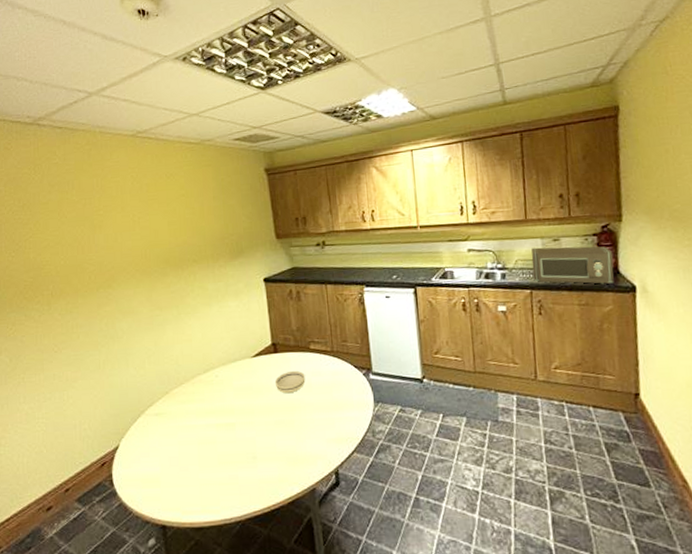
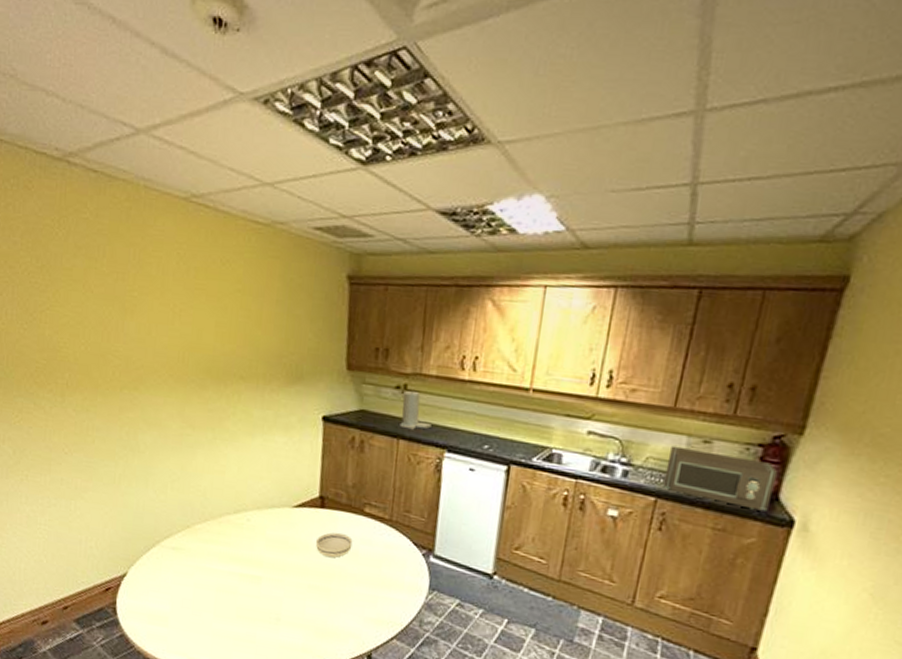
paper towel: none [323,245,349,276] -> present [399,391,431,430]

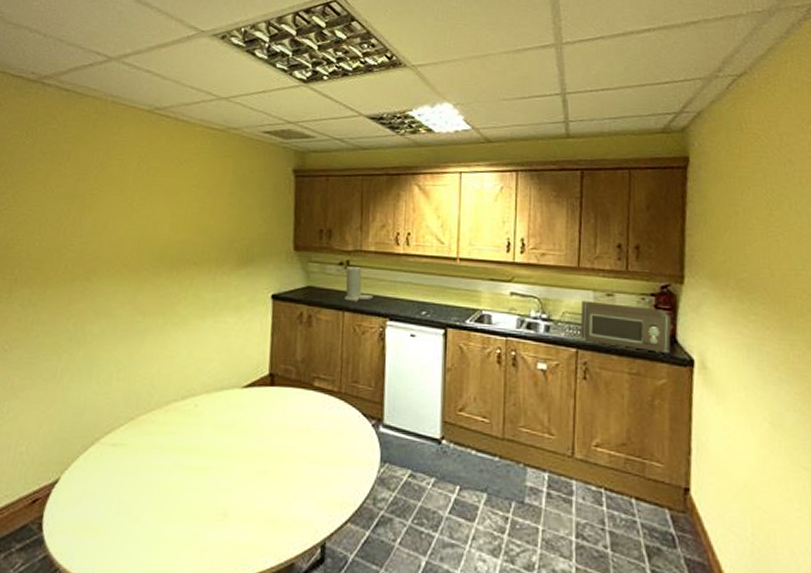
bowl: present [315,532,353,558] -> none [265,410,303,438]

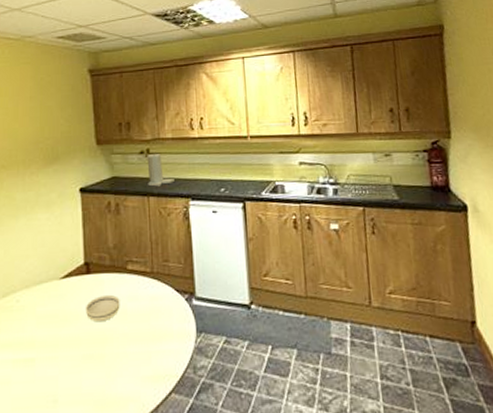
bowl: none [265,410,303,438] -> present [85,294,120,322]
microwave: present [580,300,672,354] -> none [363,162,446,204]

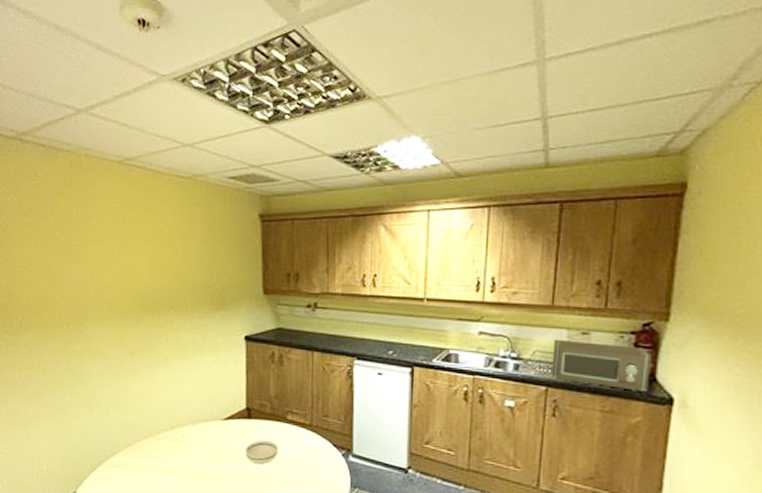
paper towel: present [147,154,175,187] -> none [313,308,341,342]
microwave: none [363,162,446,204] -> present [551,339,652,393]

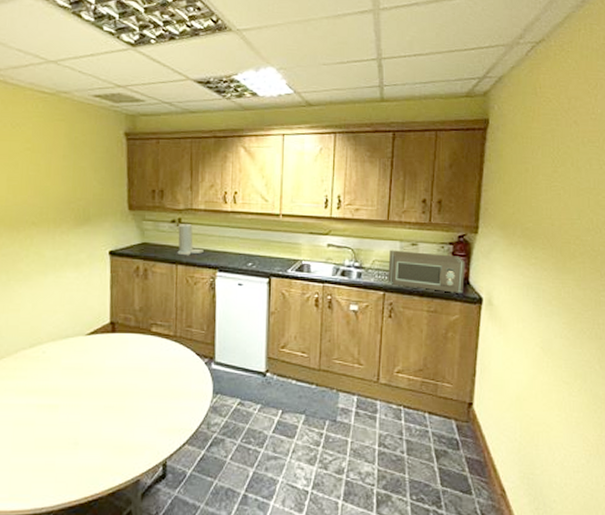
bowl: present [245,440,278,464] -> none [108,353,143,377]
paper towel: none [313,308,341,342] -> present [177,224,204,256]

